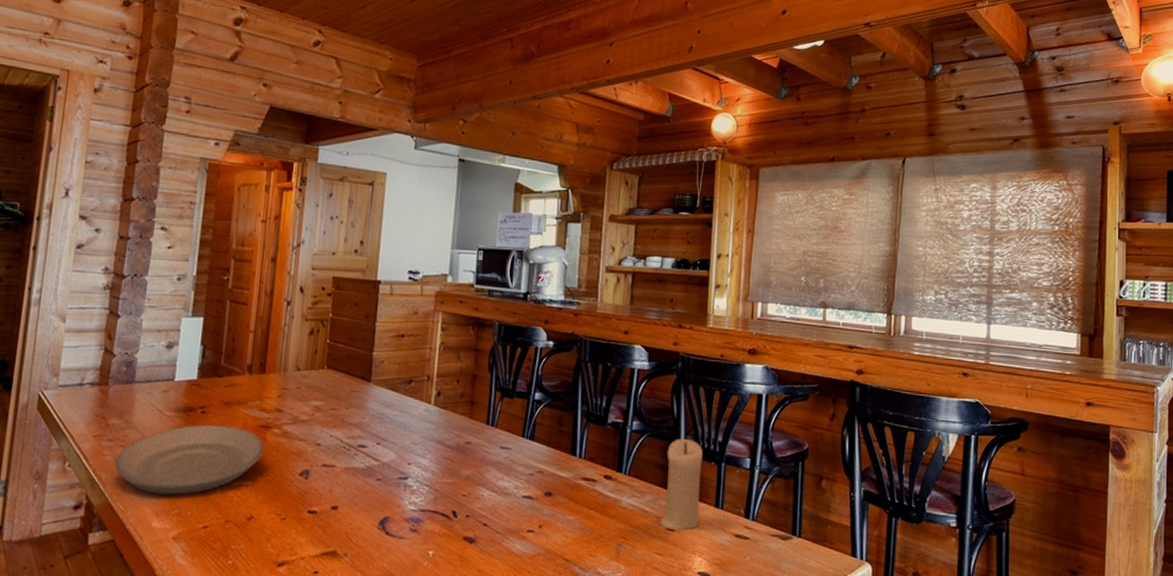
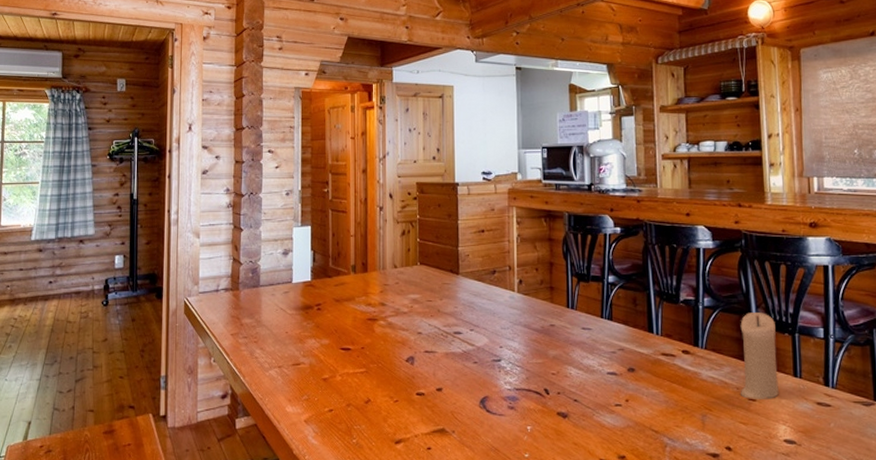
plate: present [114,424,264,495] -> none [250,320,373,383]

